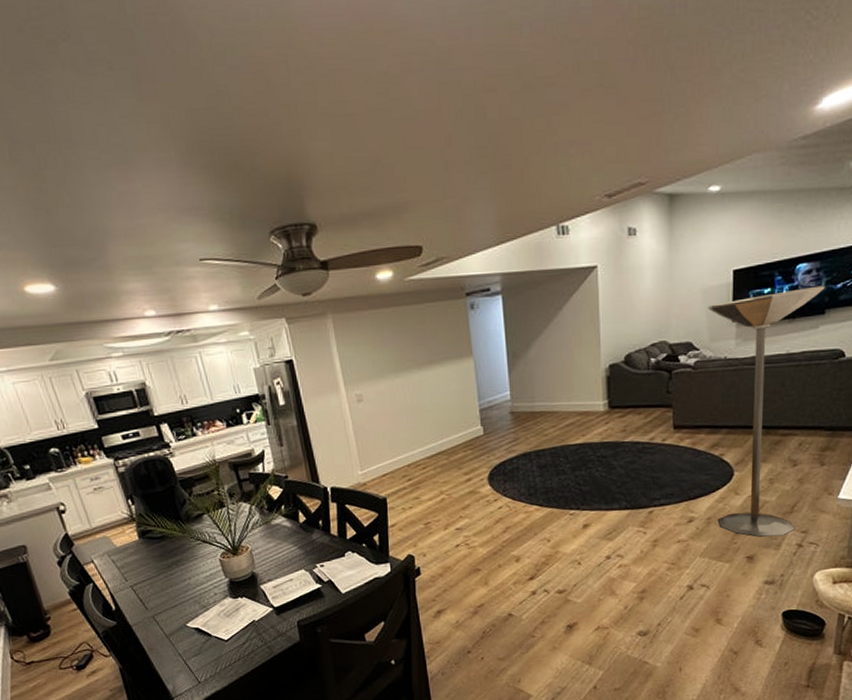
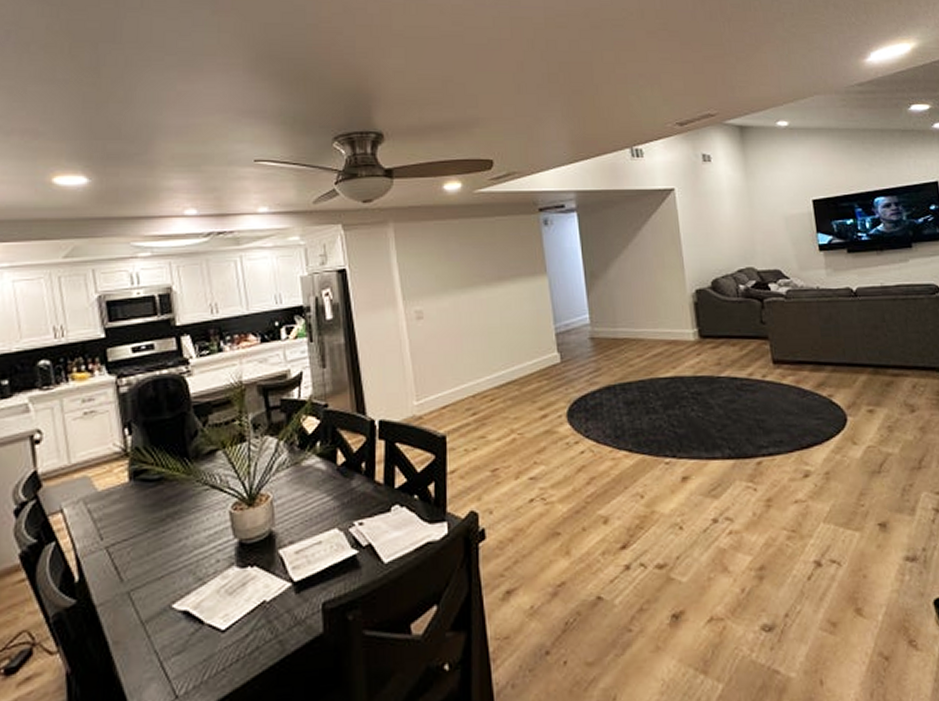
floor lamp: present [707,285,825,537] -> none [791,219,928,498]

